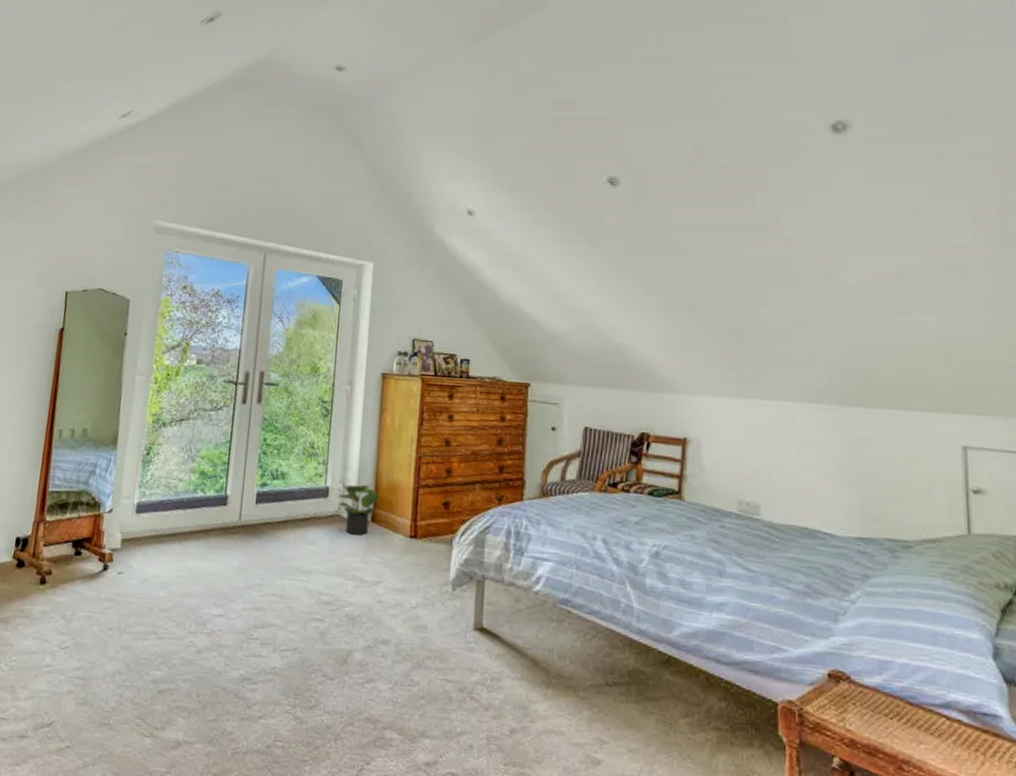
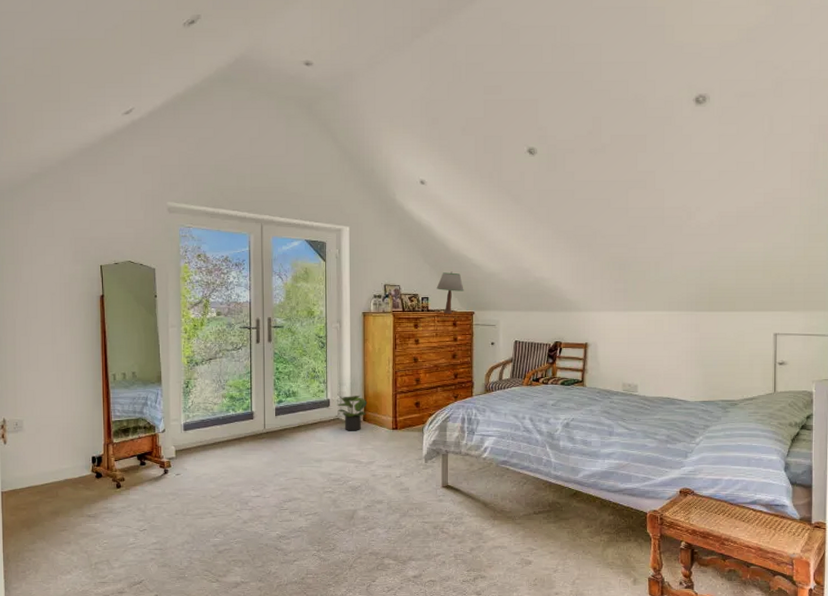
table lamp: none [480,327,518,384] -> present [436,271,464,314]

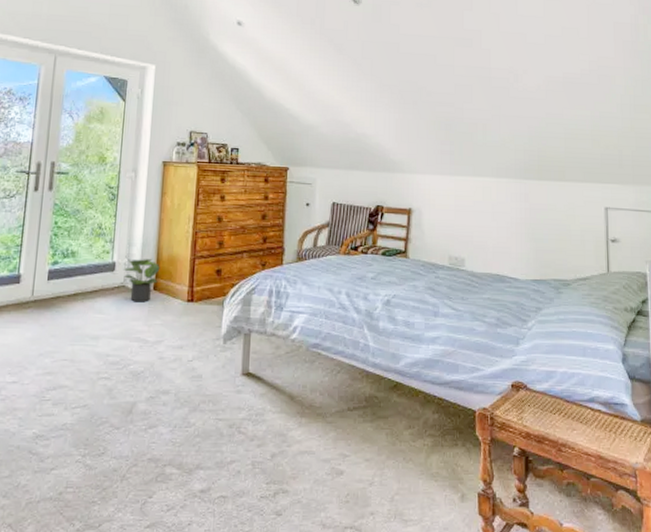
table lamp: present [436,271,464,314] -> none [248,121,279,169]

